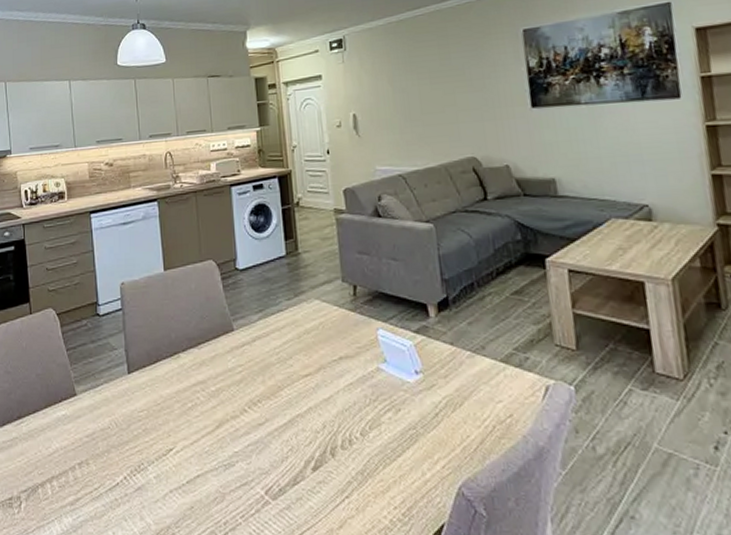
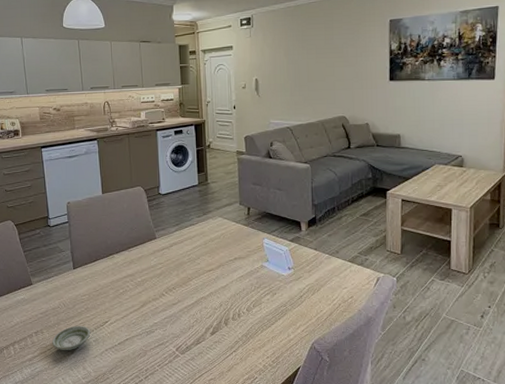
saucer: none [99,454,150,491] -> present [51,325,91,350]

